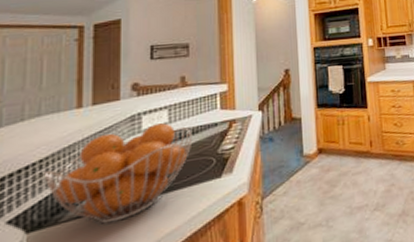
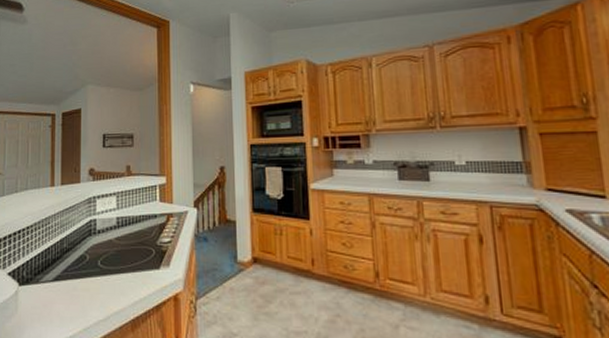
fruit basket: present [44,123,193,224] -> none [30,208,136,291]

